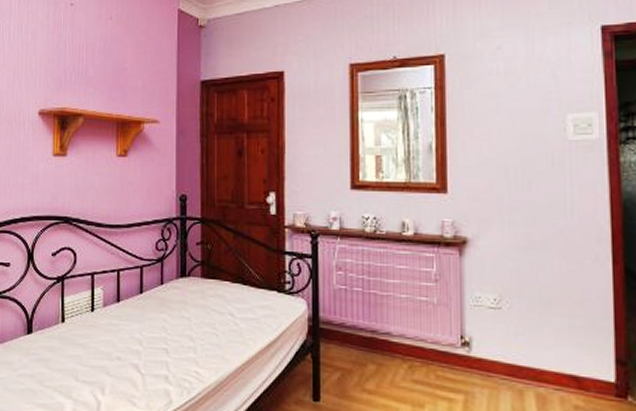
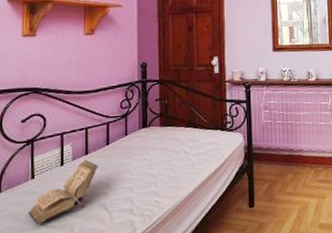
book: none [58,308,130,376] -> present [28,159,98,225]

